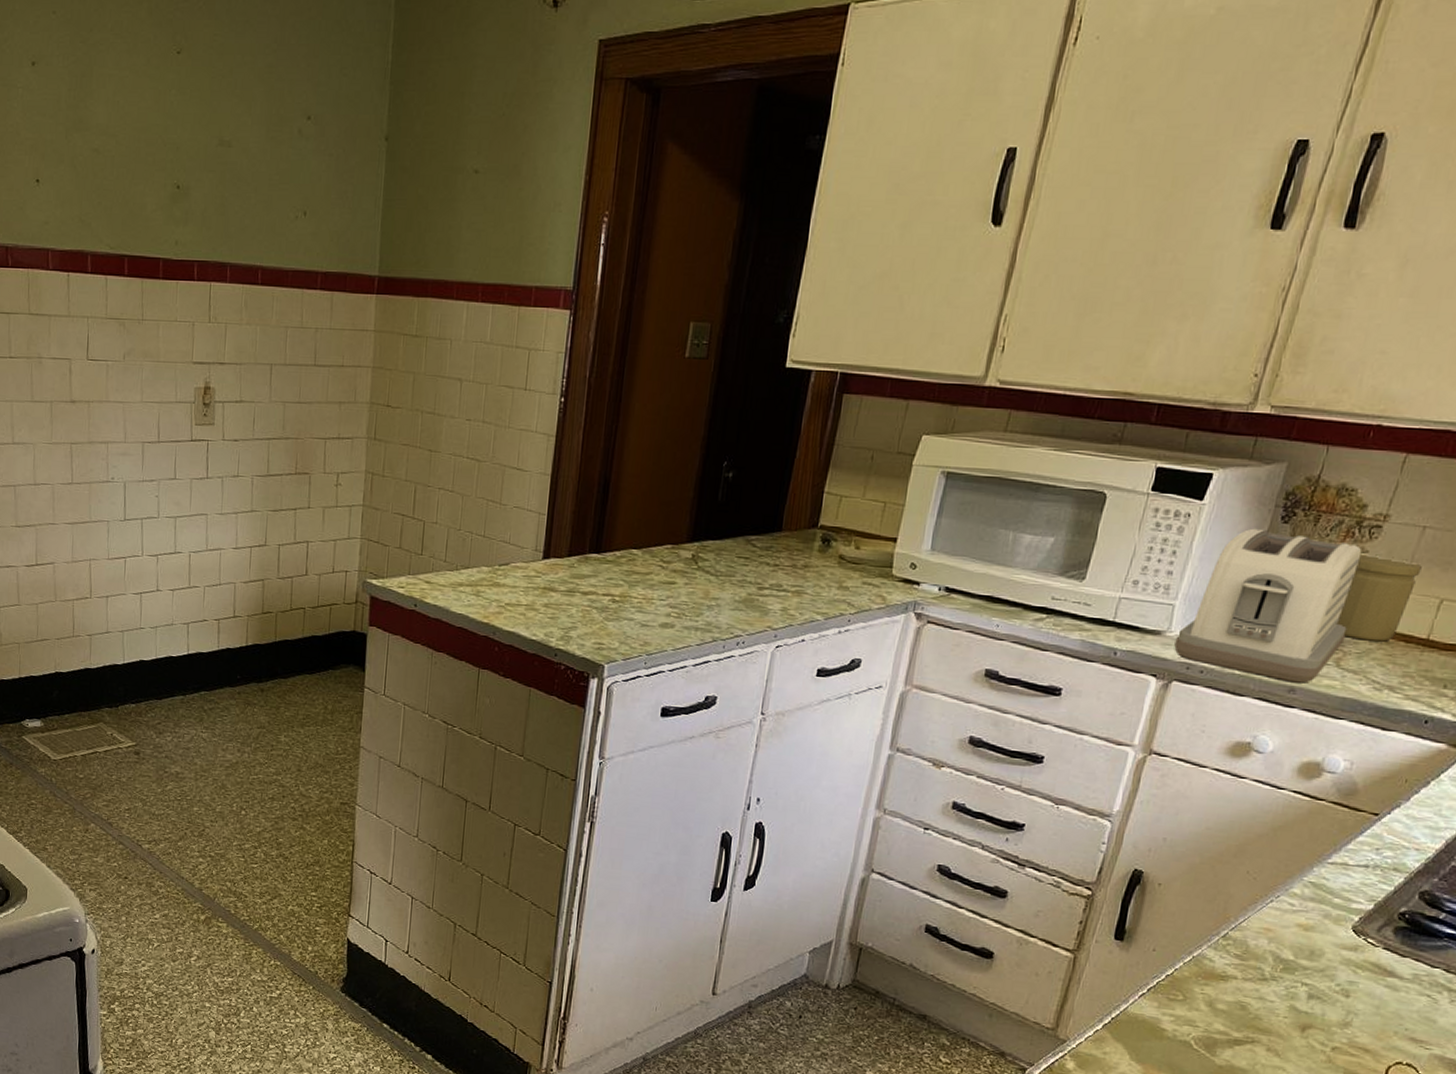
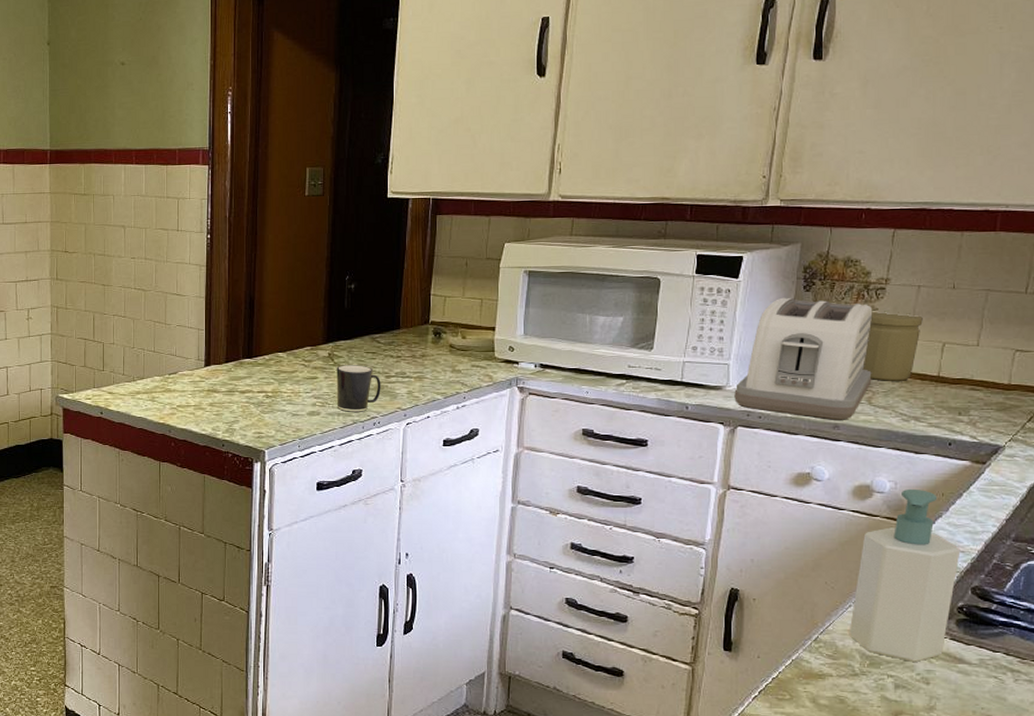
mug: none [695,570,751,629] -> present [336,365,381,413]
soap bottle: none [1264,771,1416,971] -> present [849,490,961,662]

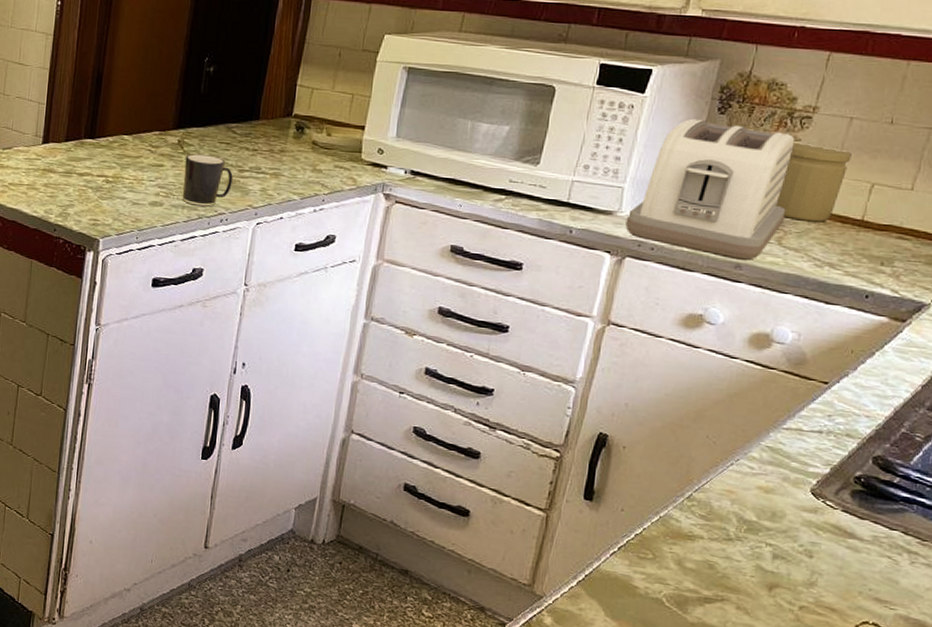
soap bottle: present [849,490,961,662] -> none [727,342,866,532]

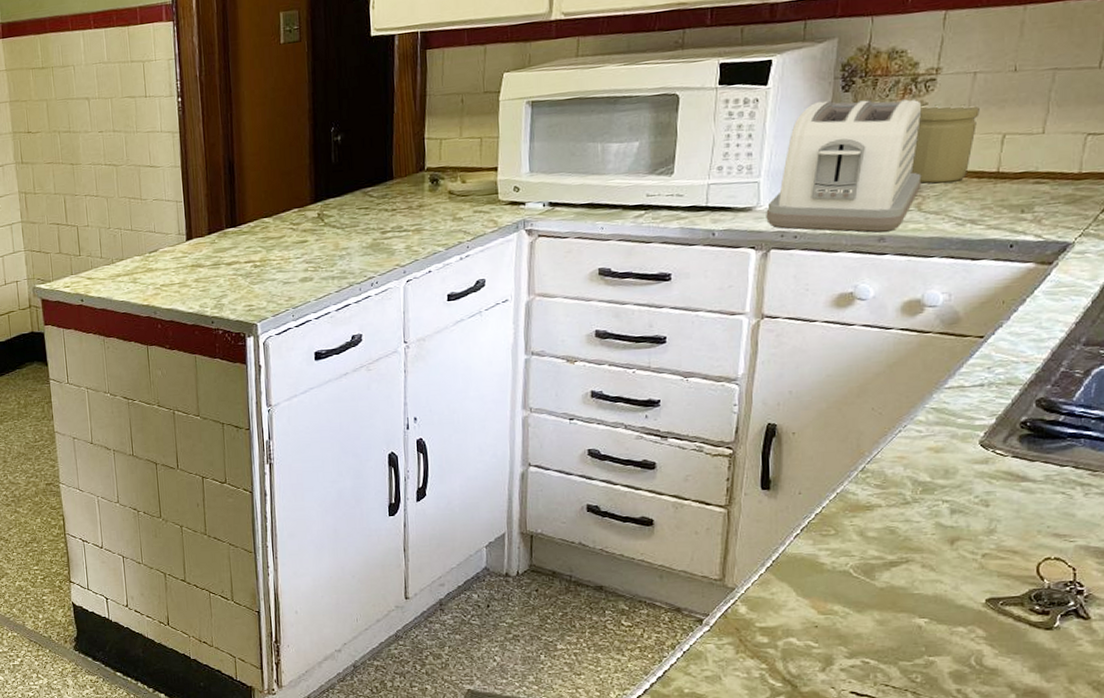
mug: present [182,154,233,208] -> none [327,222,377,276]

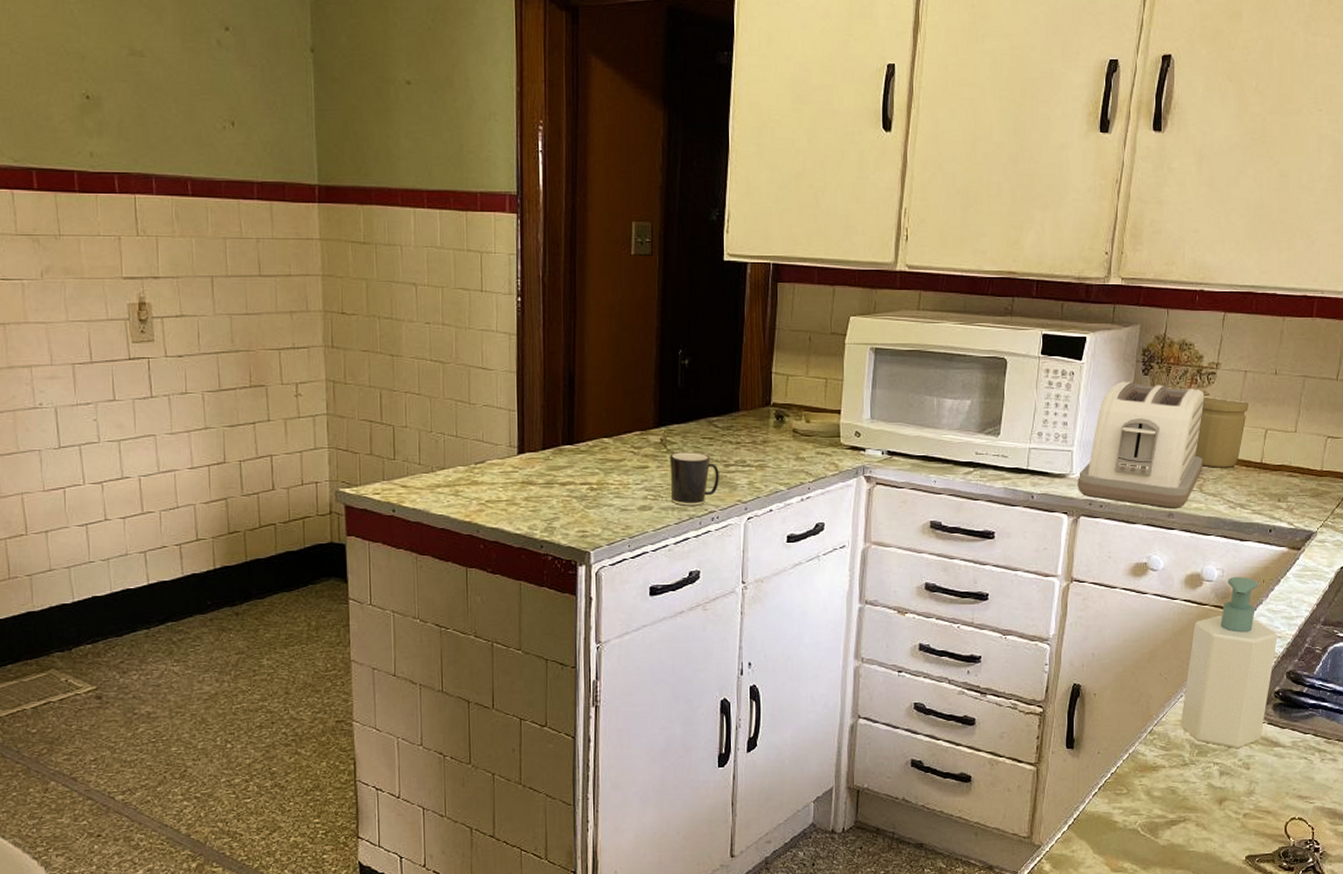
mug: none [327,222,377,276] -> present [670,452,719,507]
soap bottle: none [899,299,1024,484] -> present [1180,577,1278,748]

